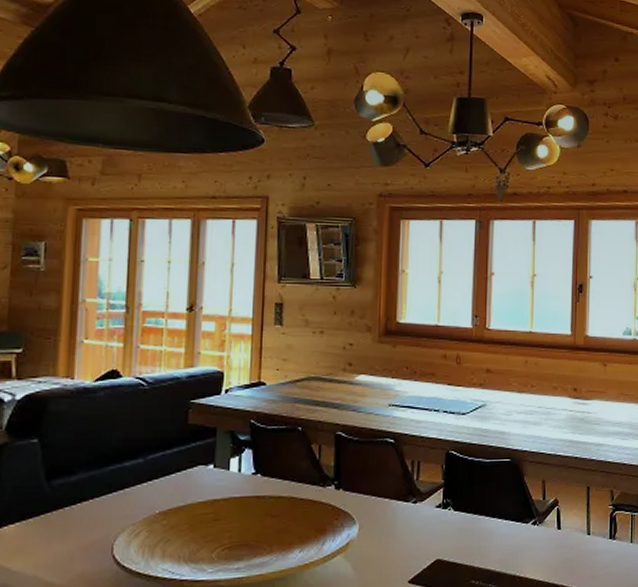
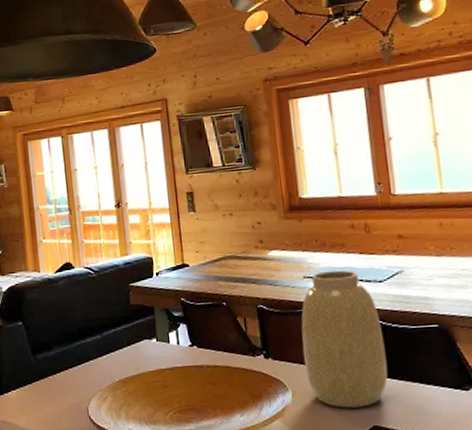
vase: none [376,400,459,542] -> present [301,270,388,408]

